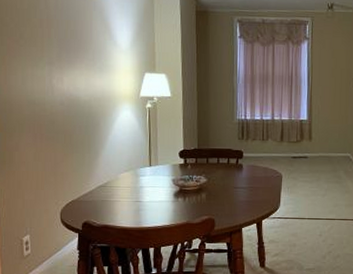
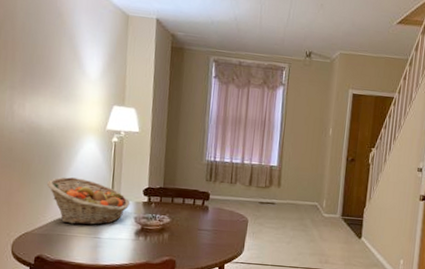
fruit basket: none [88,145,168,190] -> present [46,177,130,225]

